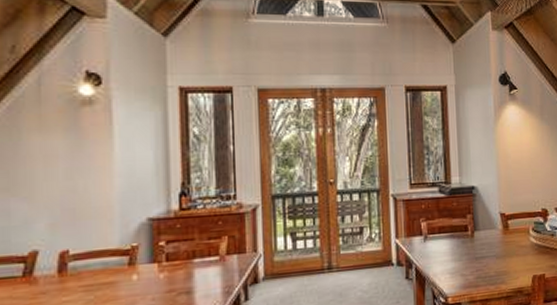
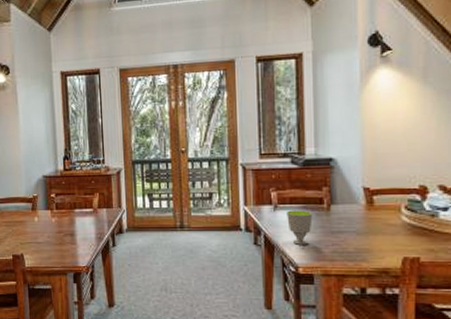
cup: none [436,238,459,275] -> present [287,210,313,245]

